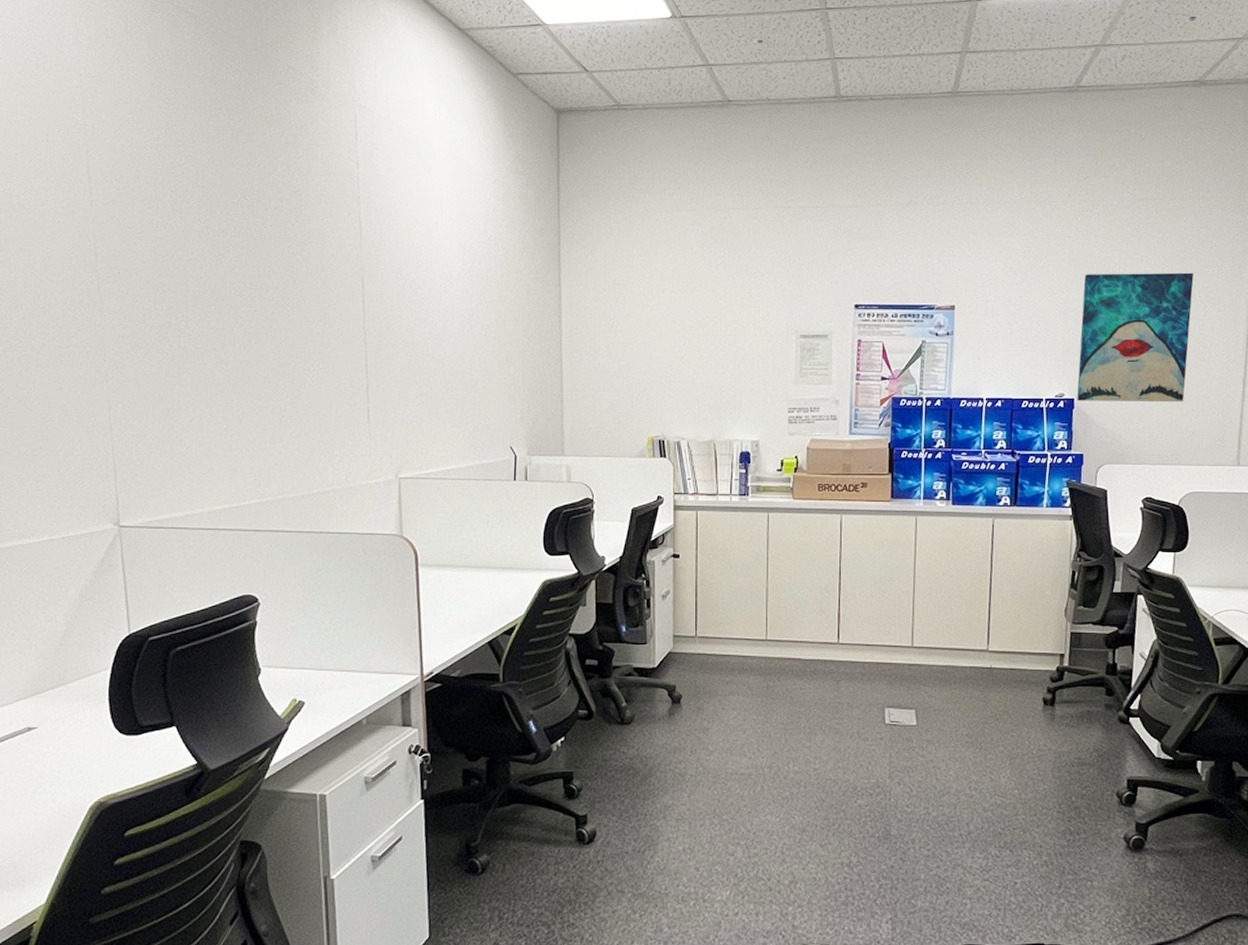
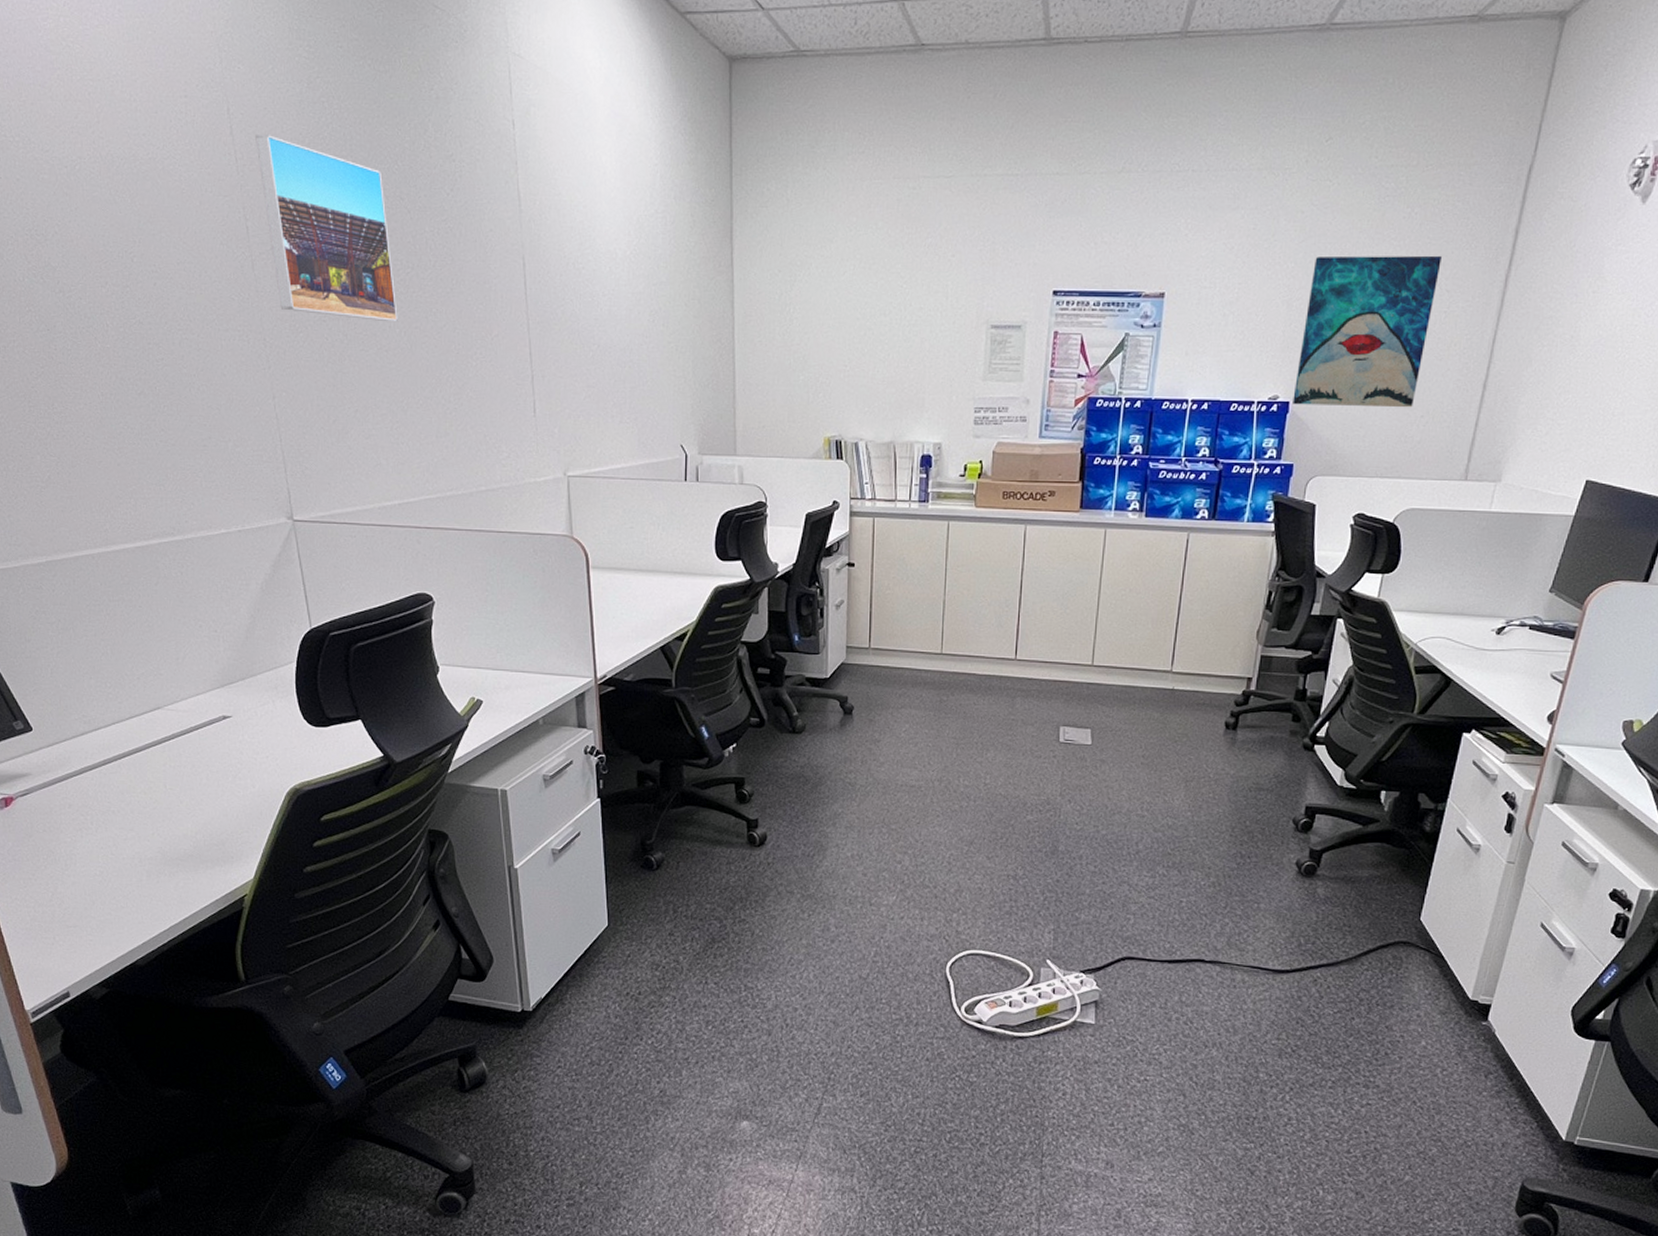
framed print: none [111,173,239,338] -> present [255,135,398,322]

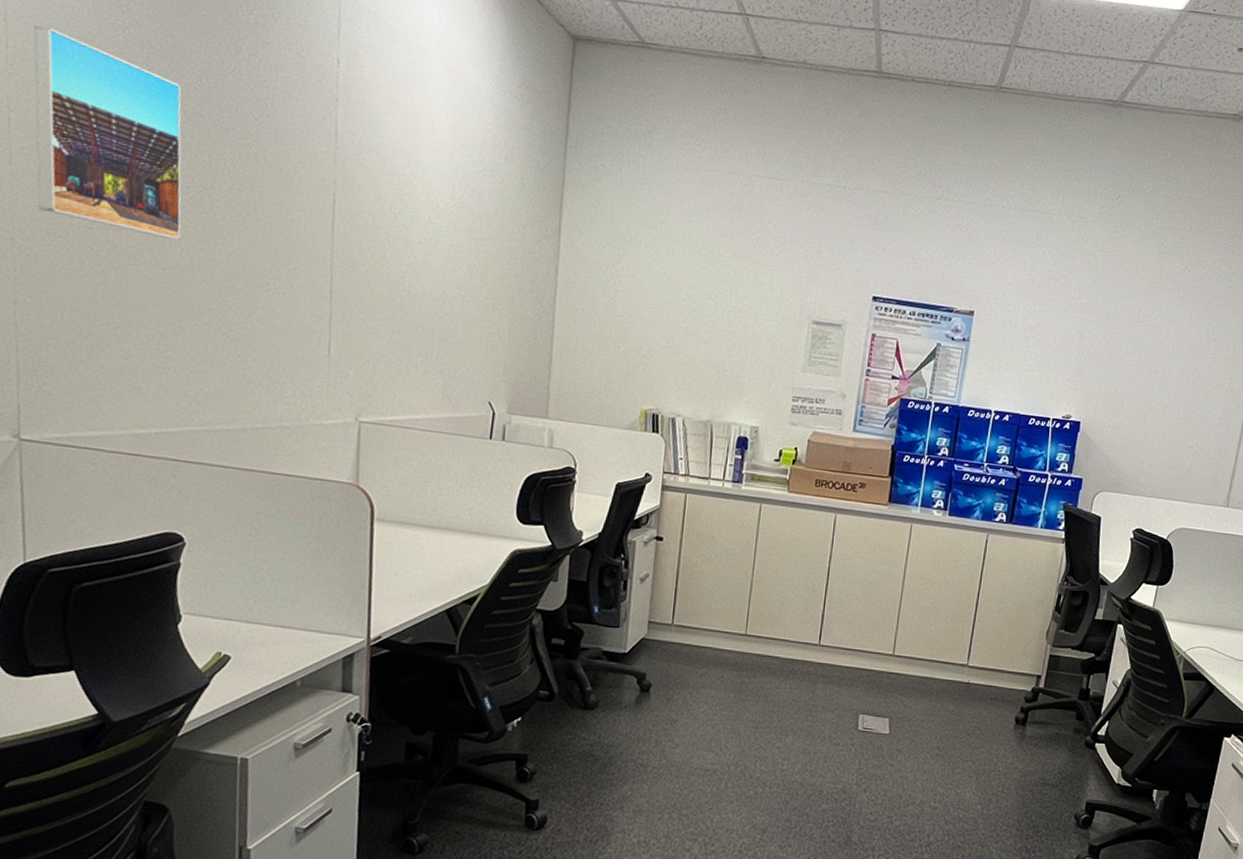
wall art: present [1293,255,1442,408] -> none [1083,296,1209,438]

